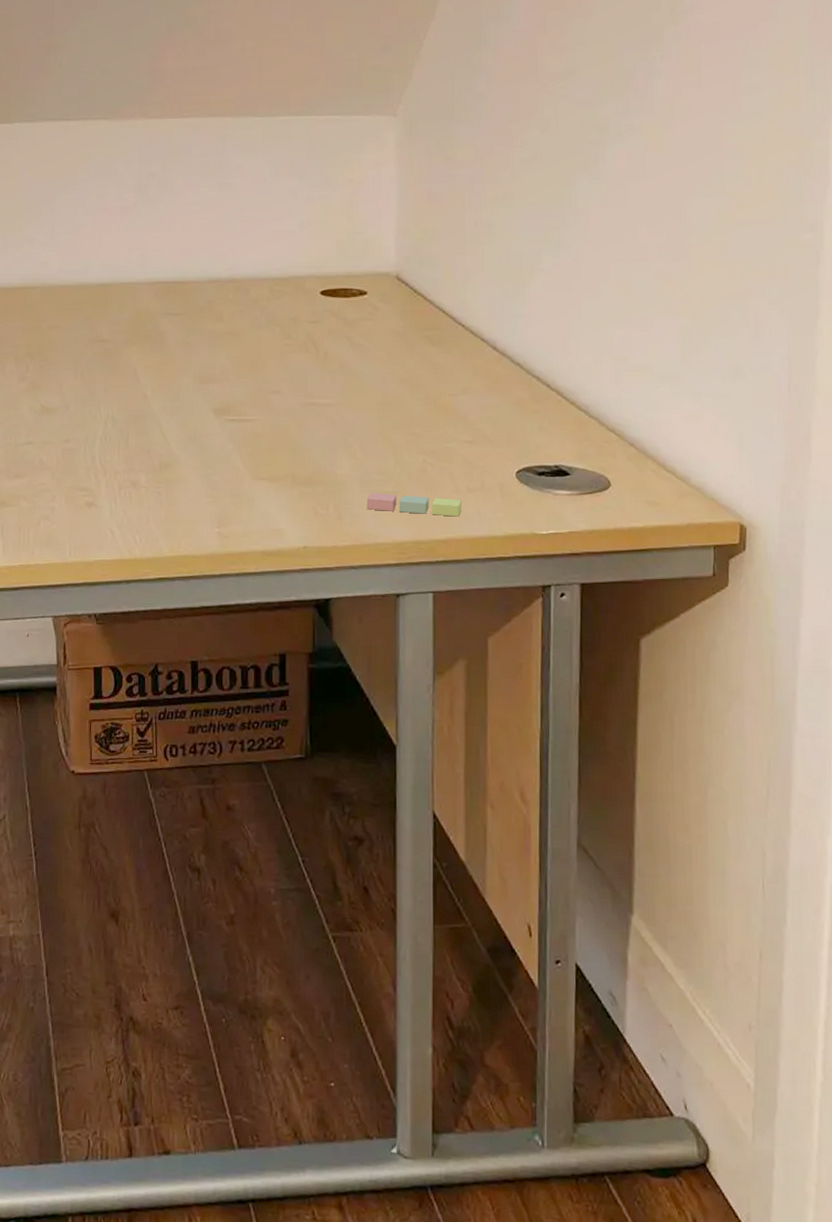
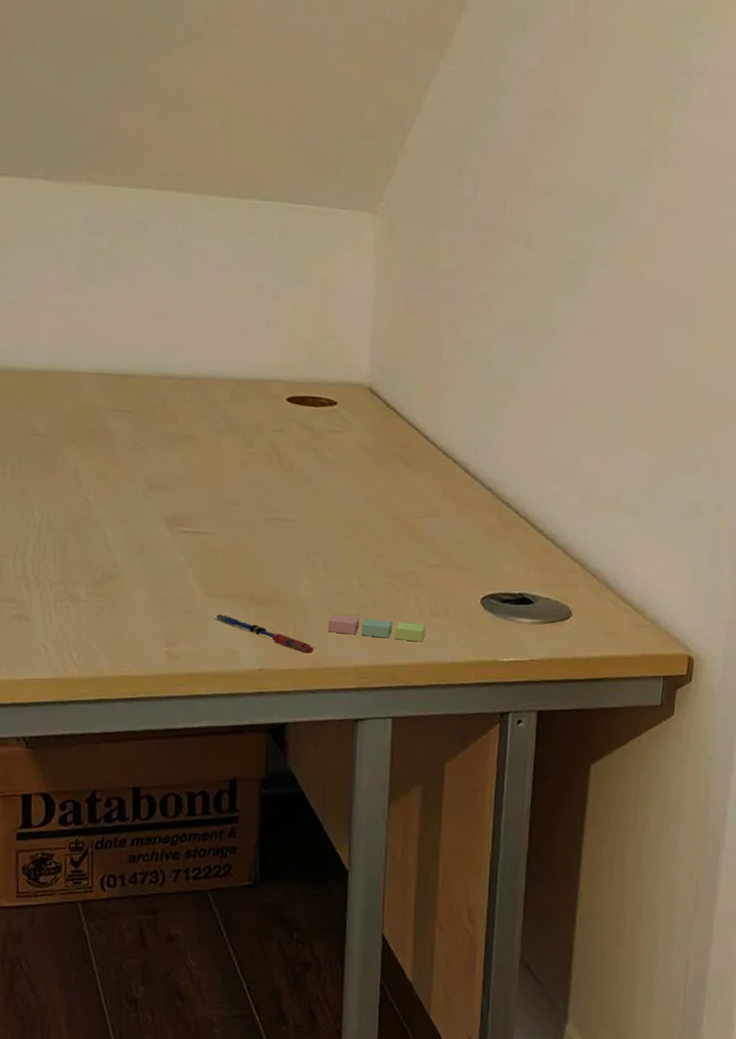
pen: none [260,496,356,532] -> present [214,614,316,655]

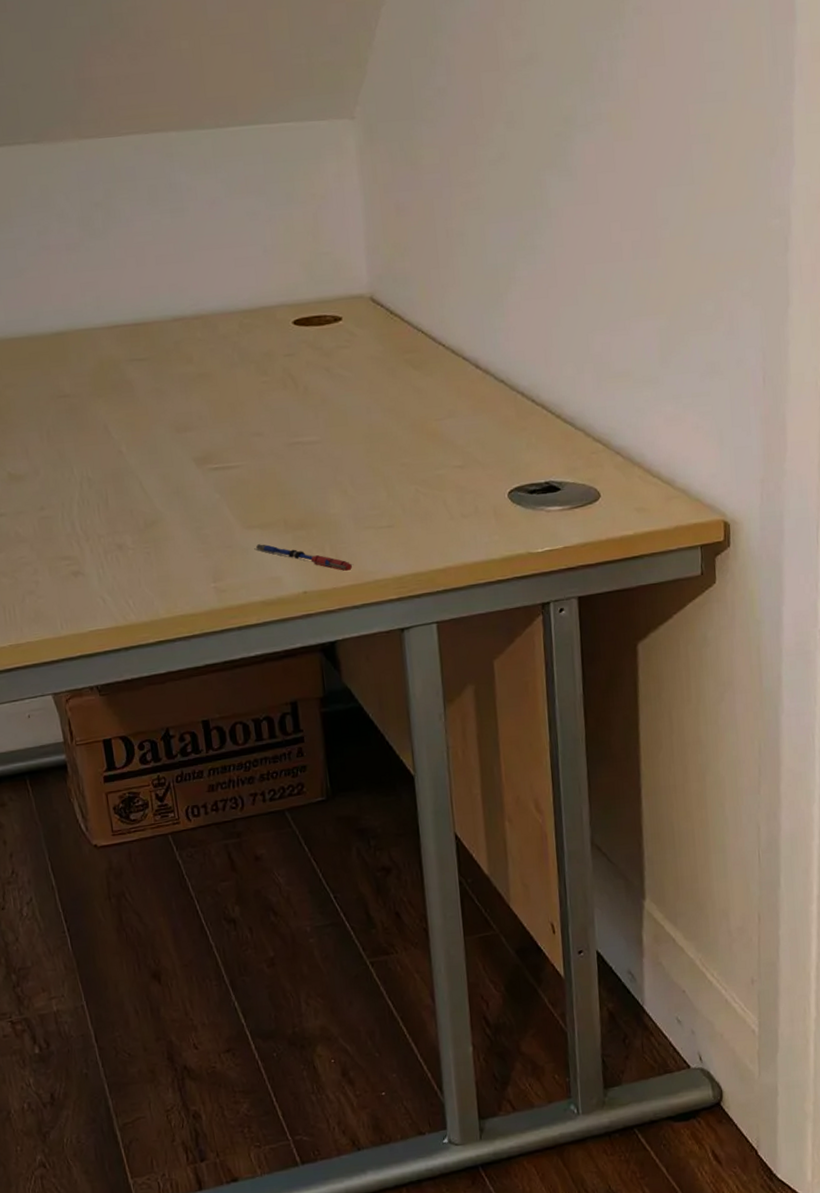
sticky notes: present [327,614,425,642] -> none [362,526,458,547]

